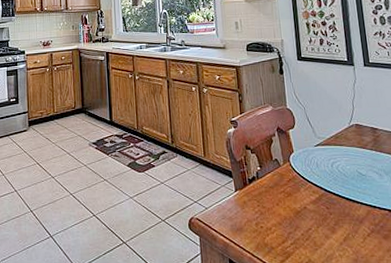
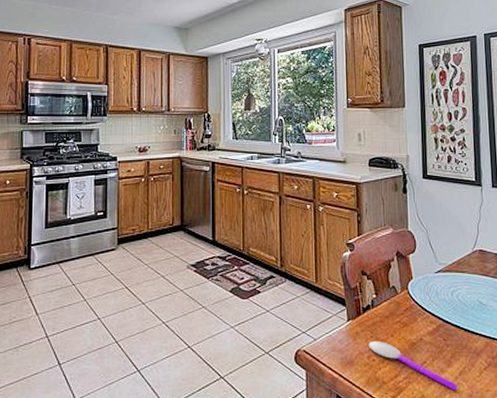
spoon: none [255,209,343,256] -> present [368,340,457,391]

